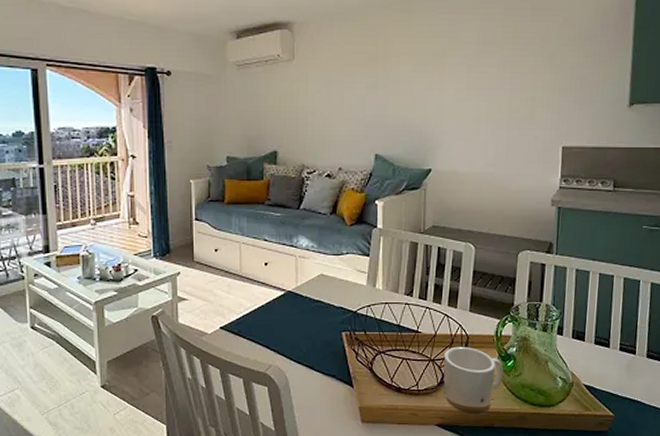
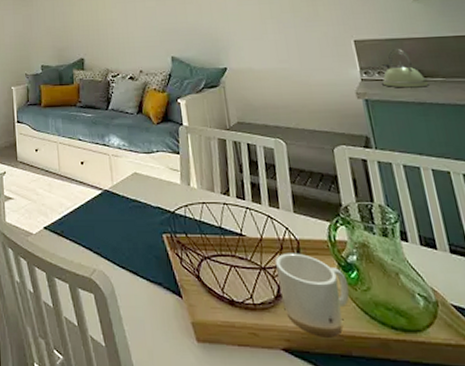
kettle: none [577,158,619,197] -> present [381,49,429,88]

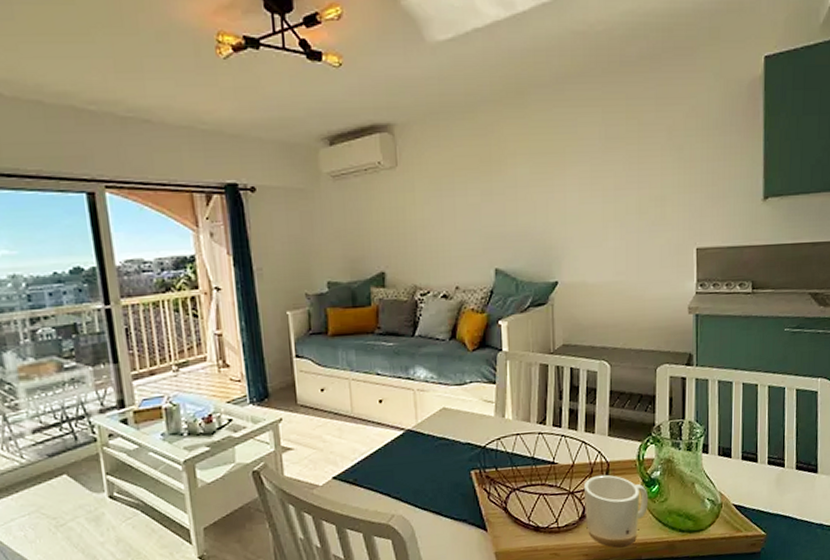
kettle: present [381,49,429,88] -> none [715,258,758,301]

